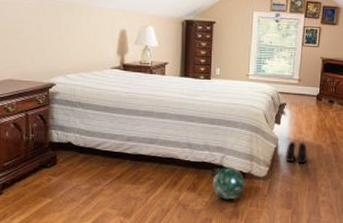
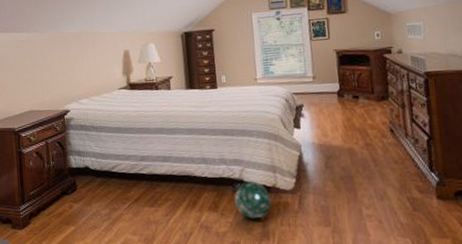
boots: present [285,141,307,164] -> none [312,146,339,172]

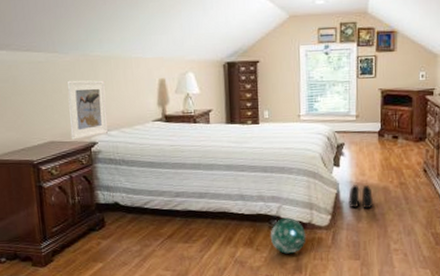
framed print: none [44,54,79,109] -> present [66,80,108,140]
boots: none [312,146,339,172] -> present [348,185,373,209]

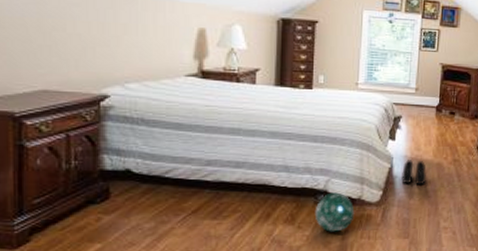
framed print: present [66,80,108,140] -> none [73,17,126,90]

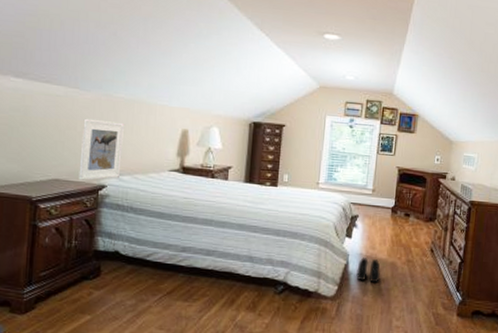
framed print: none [73,17,126,90] -> present [78,118,124,181]
ball: present [314,192,355,232] -> none [274,284,311,322]

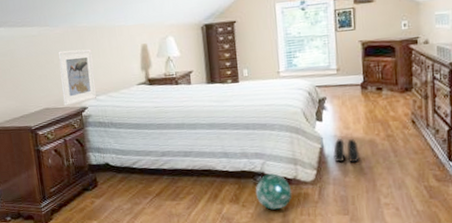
ball: none [274,284,311,322] -> present [255,173,292,210]

